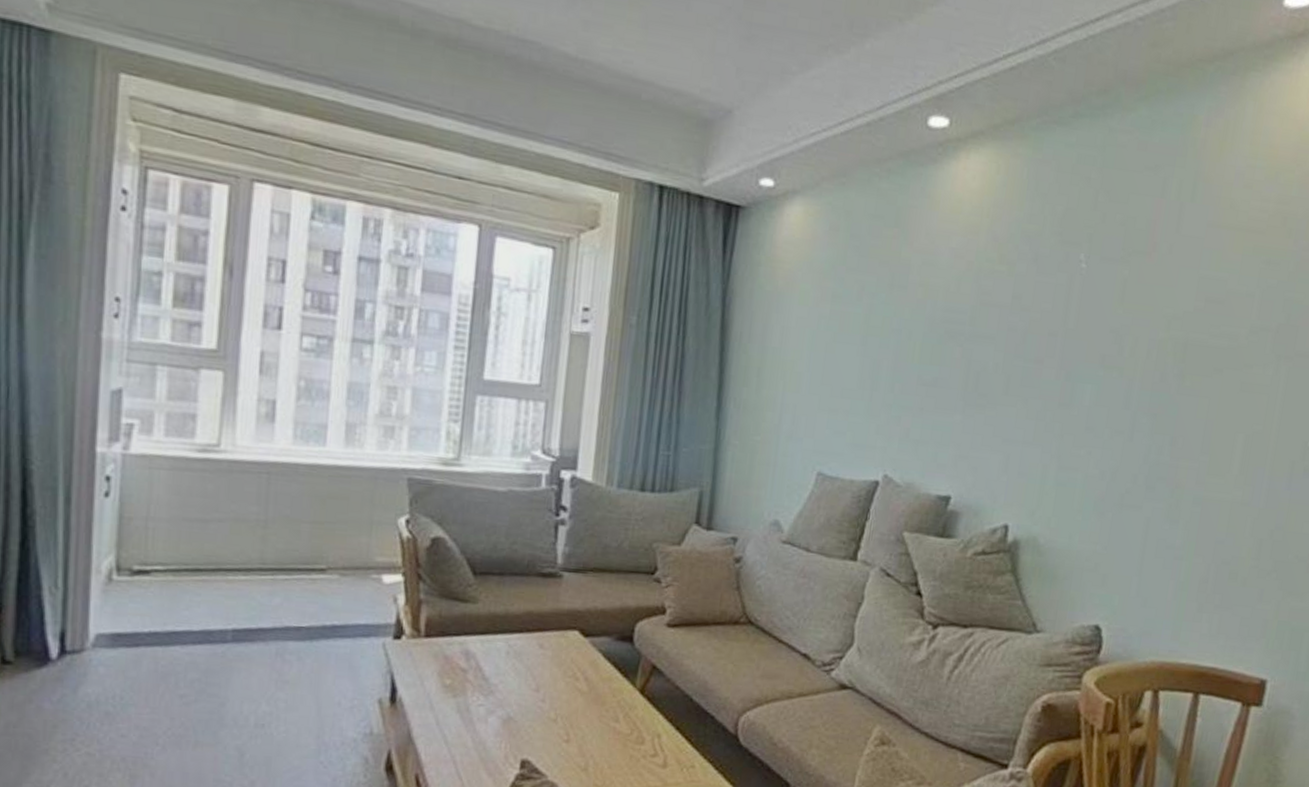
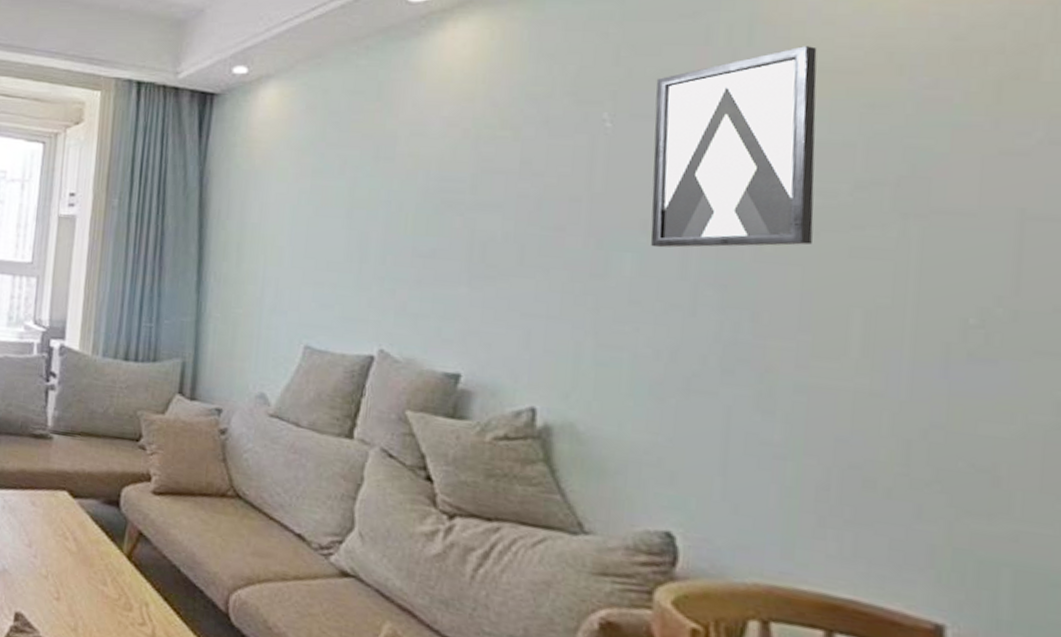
wall art: none [1106,205,1238,381] -> present [650,46,817,248]

